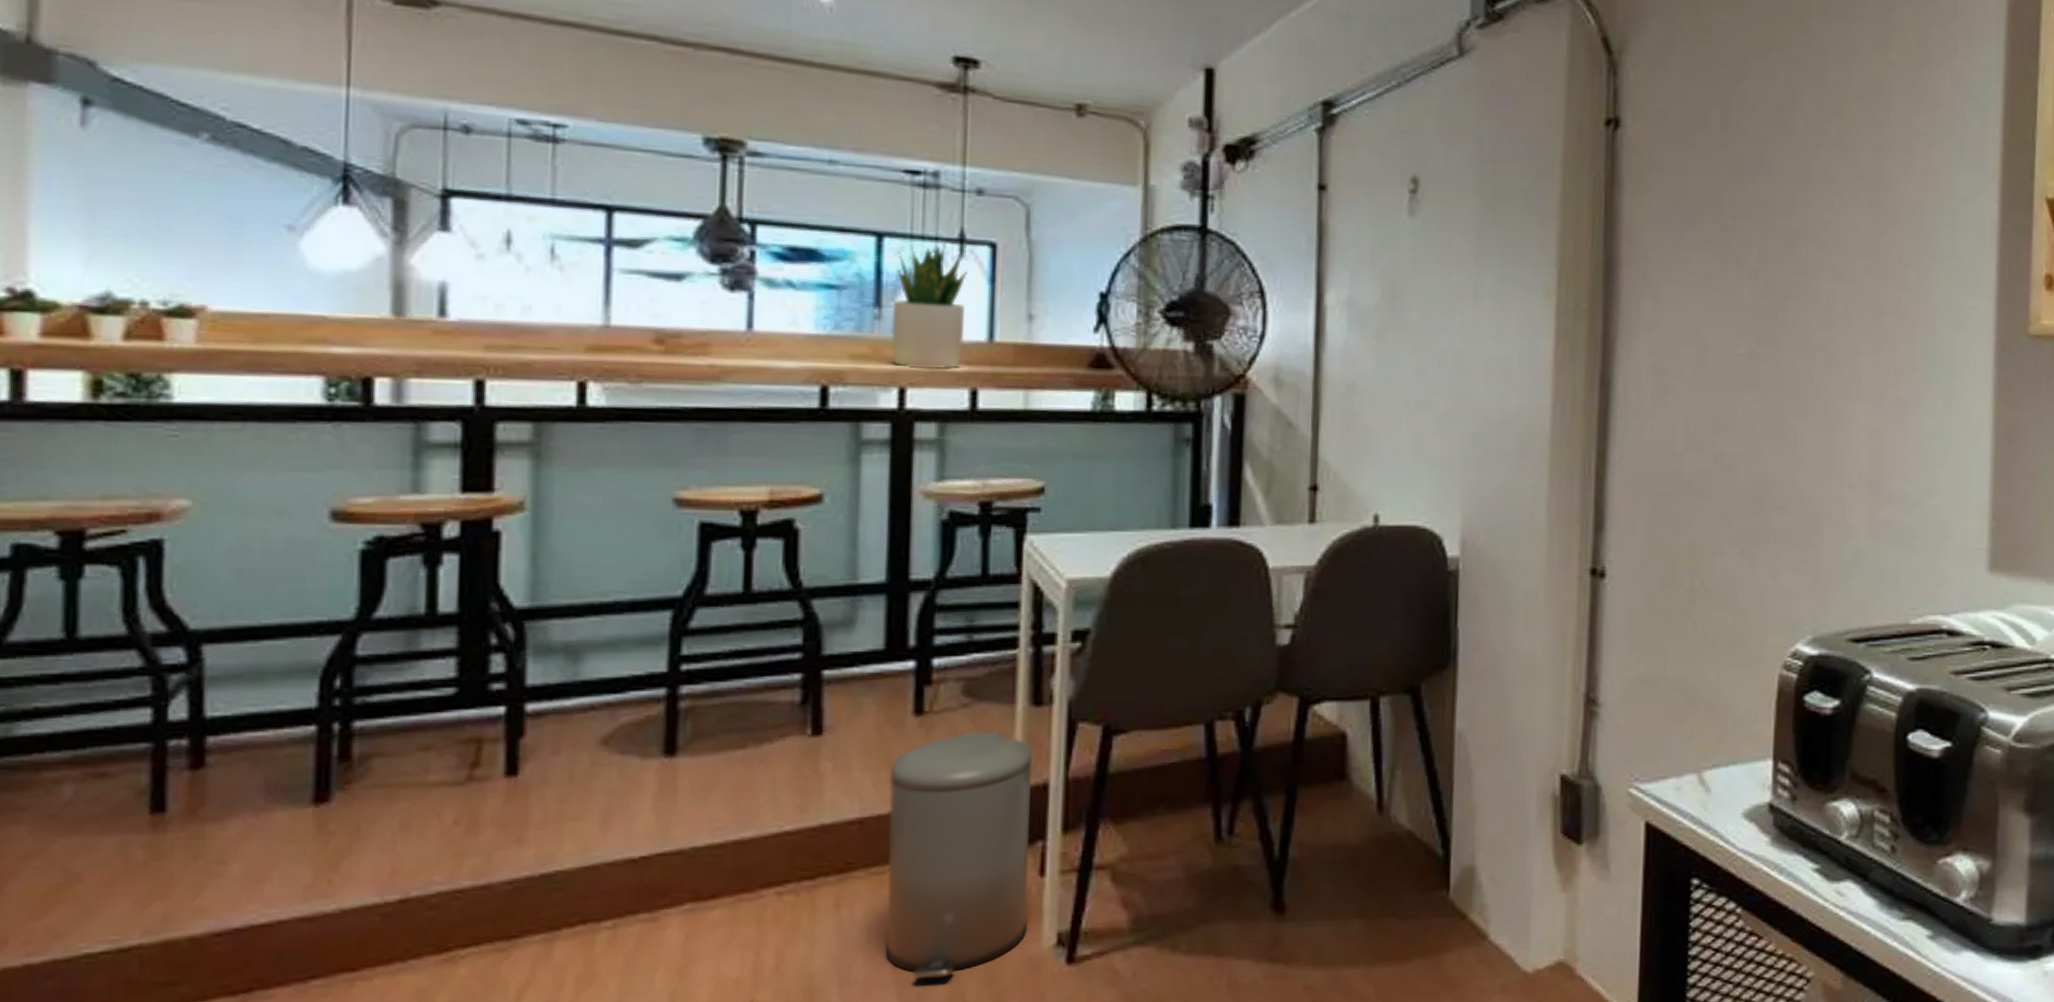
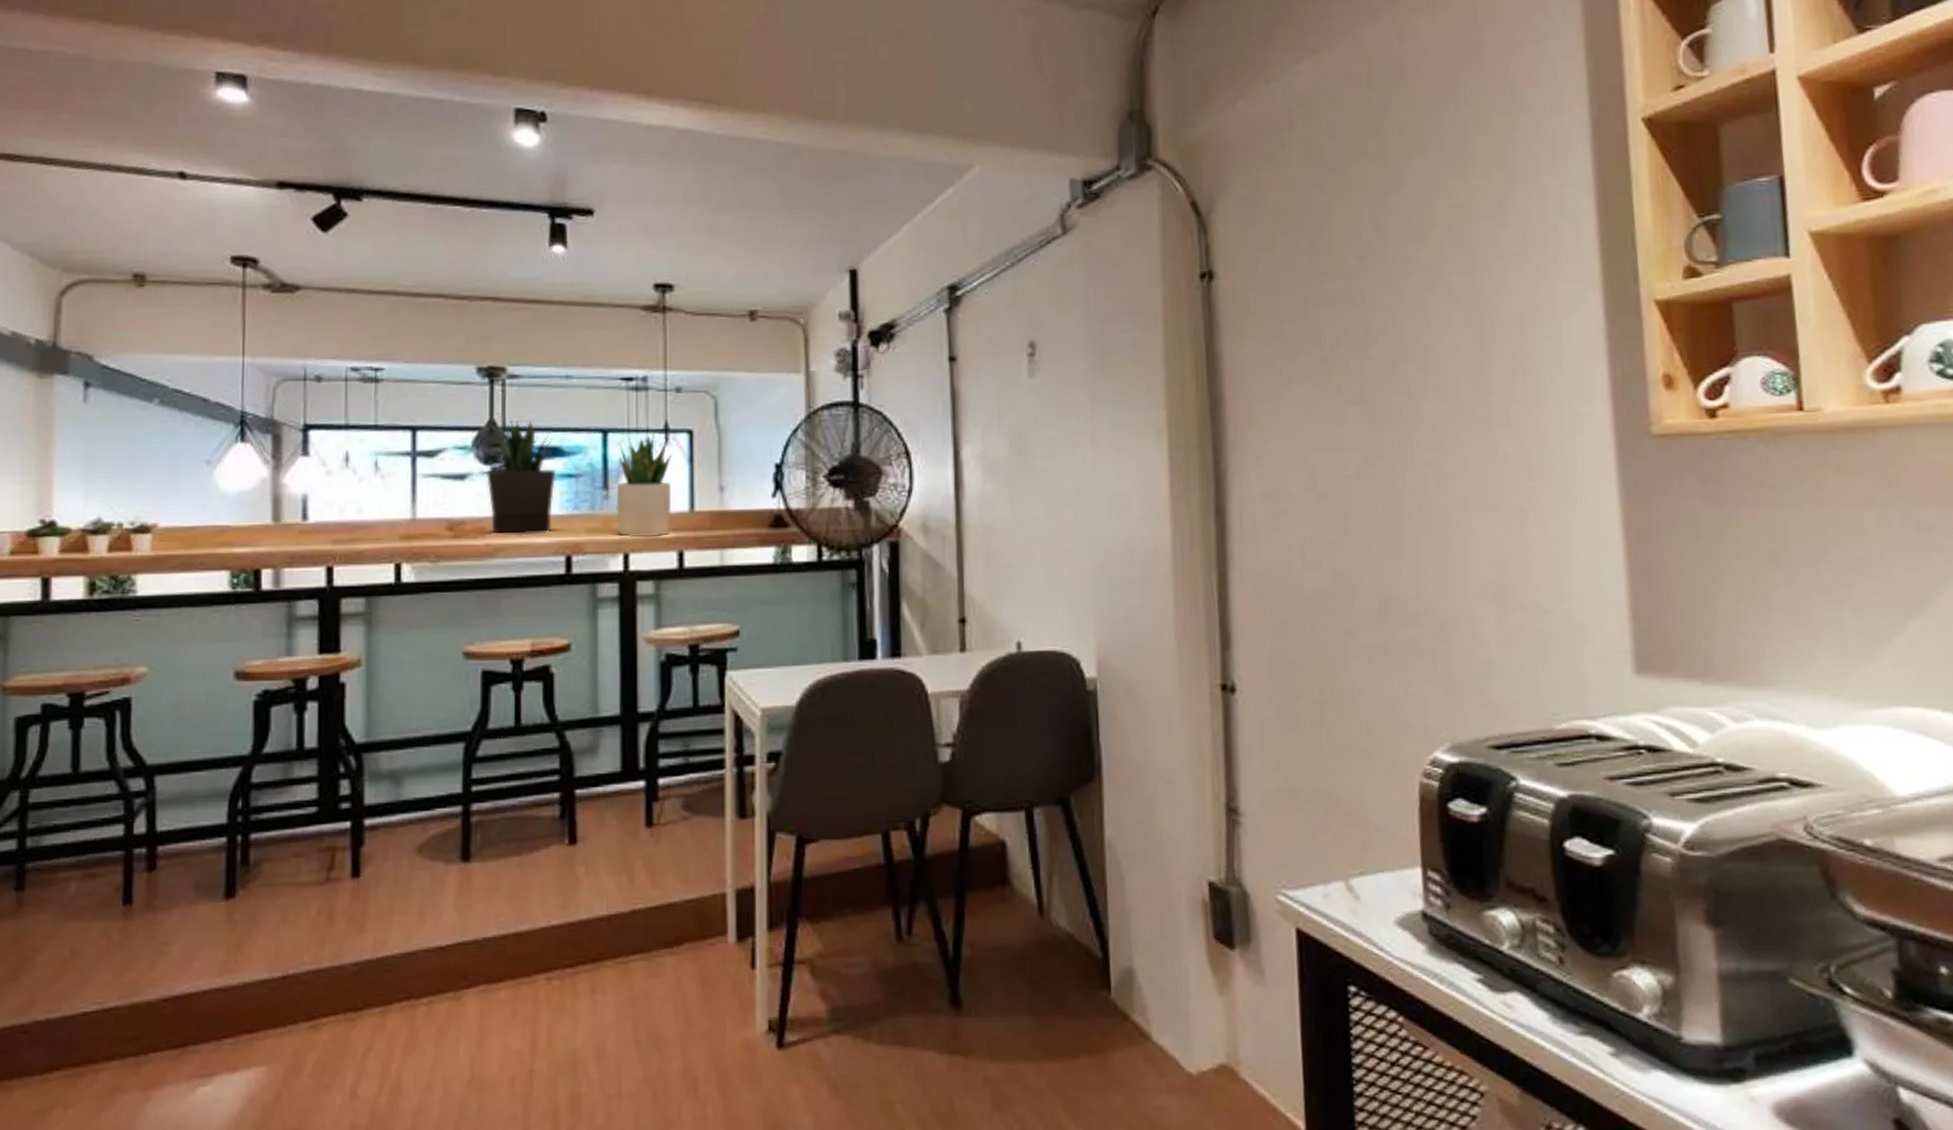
planter: none [712,200,811,358] -> present [486,414,556,536]
pedal bin: present [885,731,1033,979] -> none [628,841,744,1057]

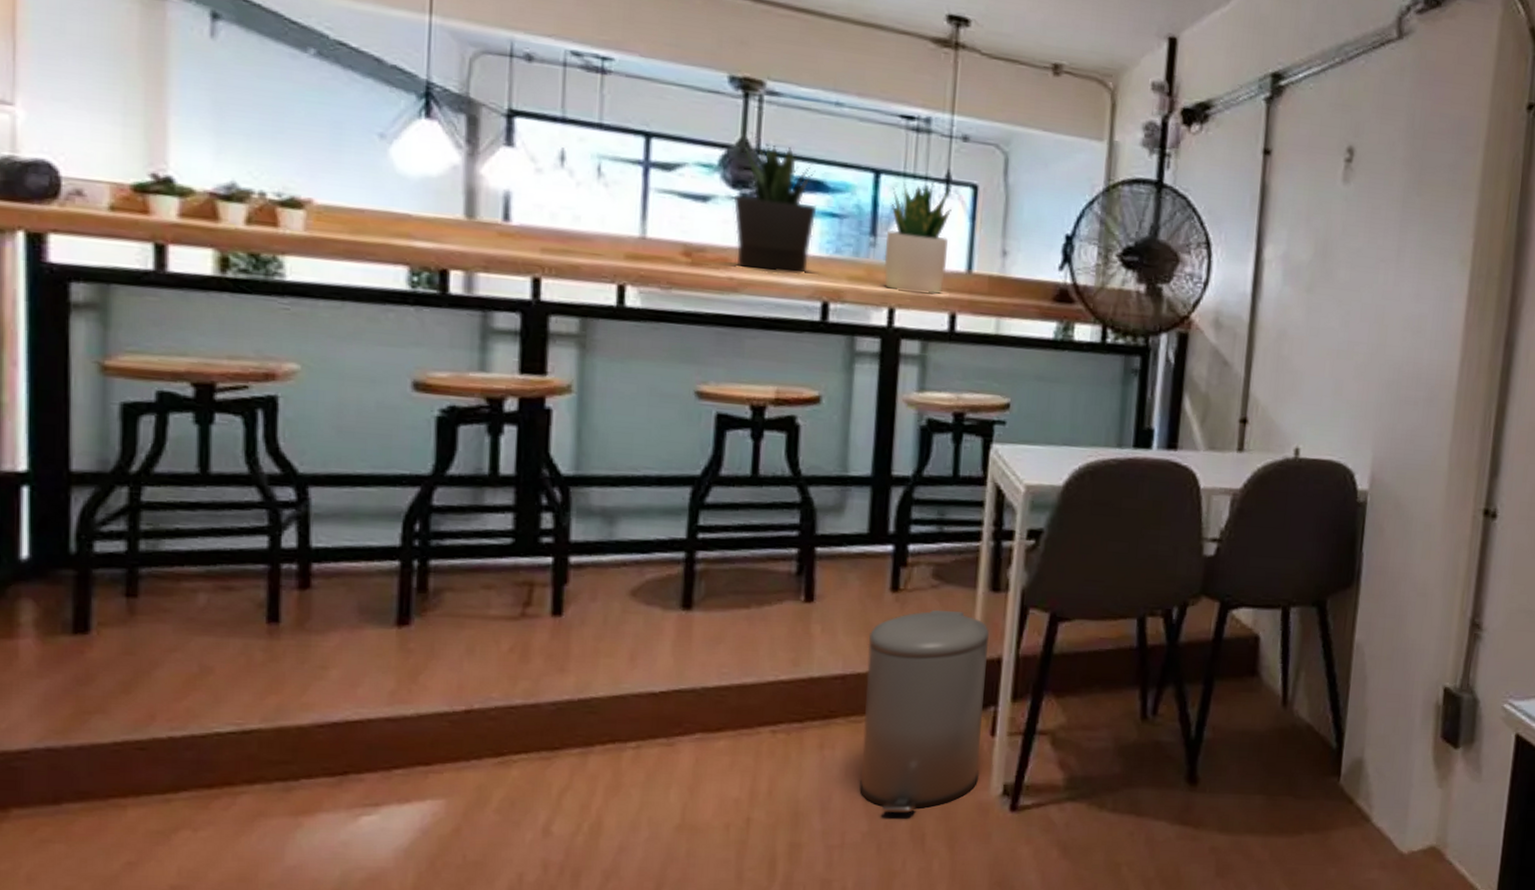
pedal bin: none [628,841,744,1057] -> present [859,610,989,813]

